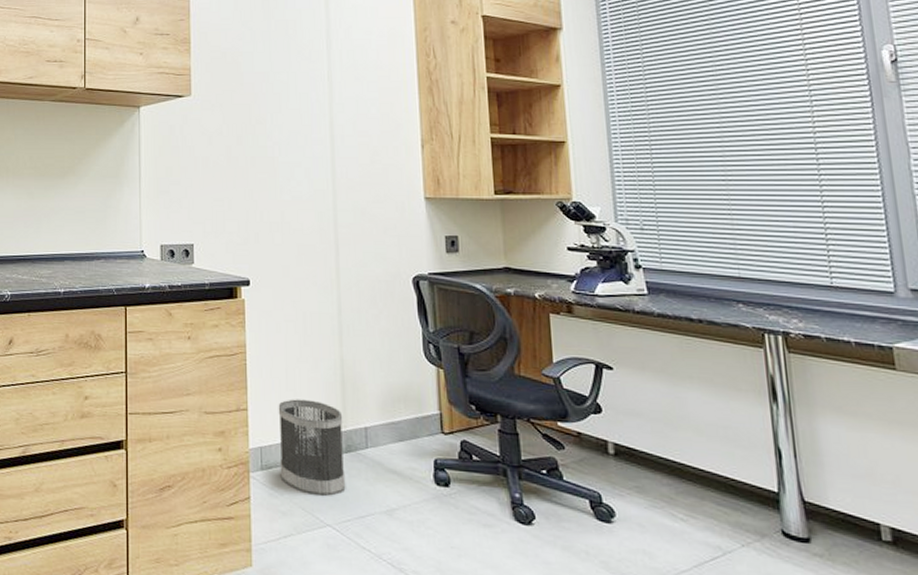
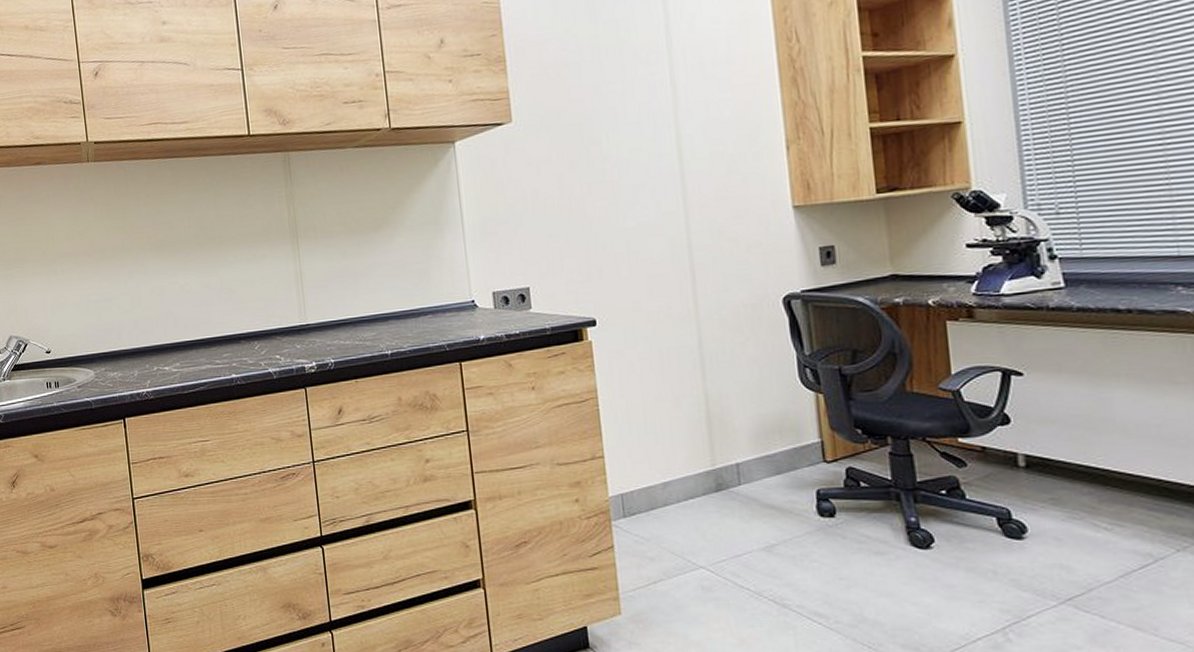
wastebasket: present [278,399,346,496] -> none [637,440,719,538]

